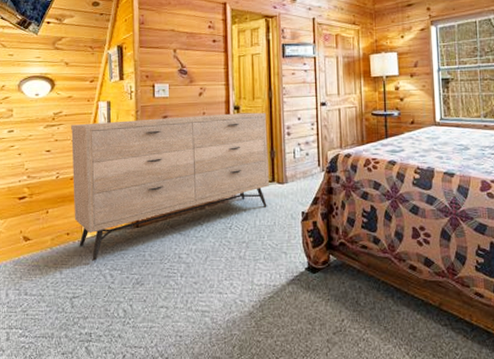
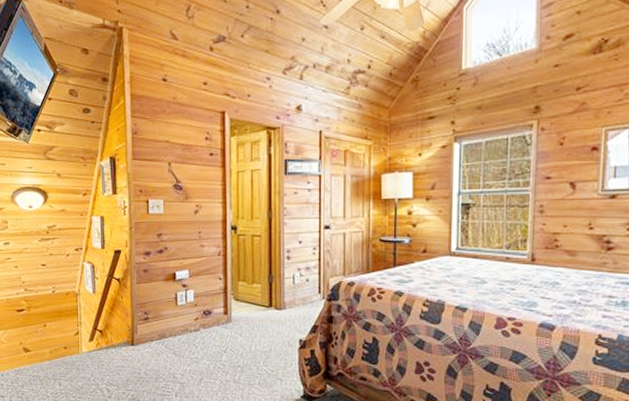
dresser: present [70,112,269,261] -> none [64,233,266,375]

